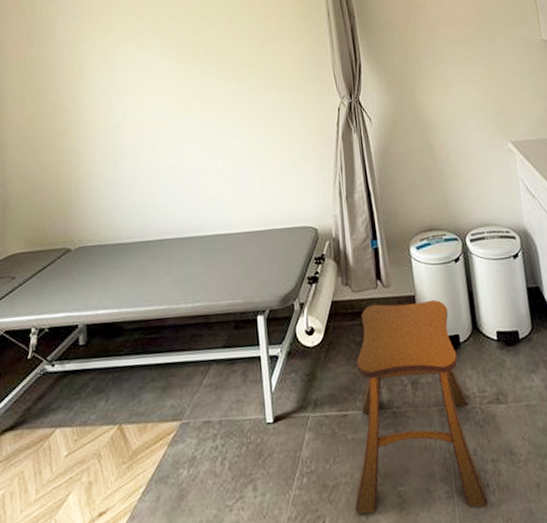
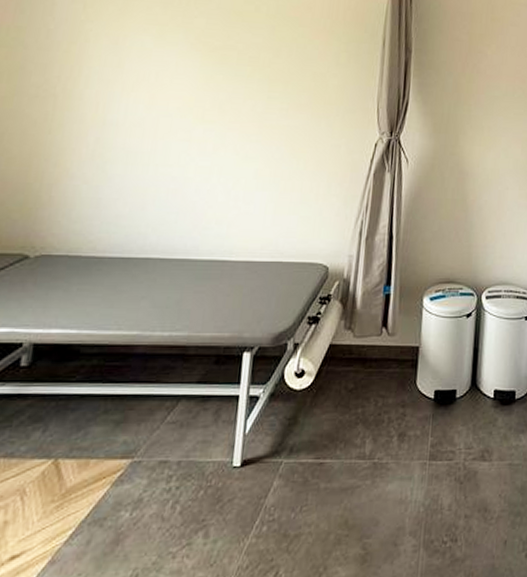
stool: present [354,299,488,515] -> none [313,352,454,566]

